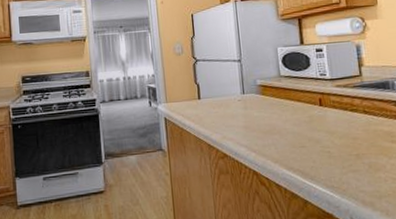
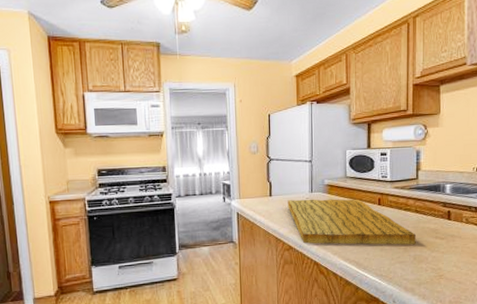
cutting board: none [218,100,369,151] -> present [287,199,416,245]

